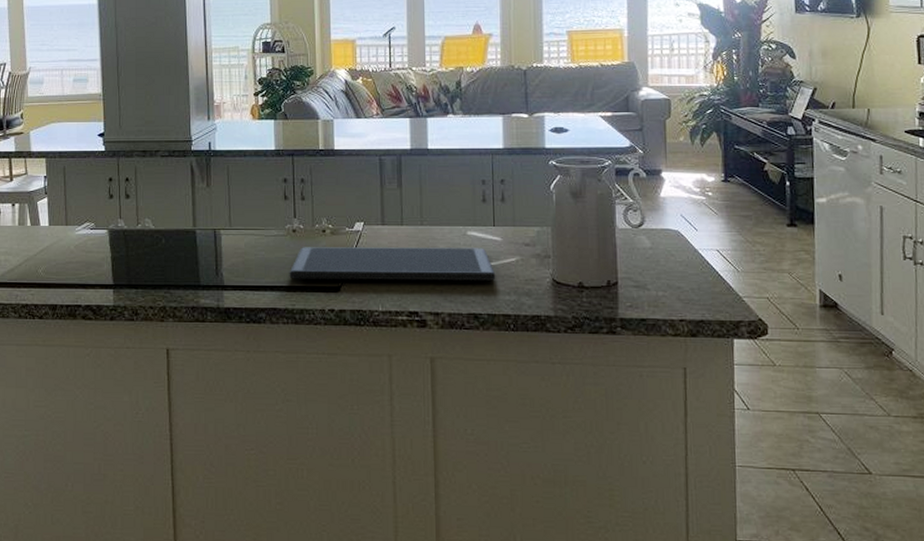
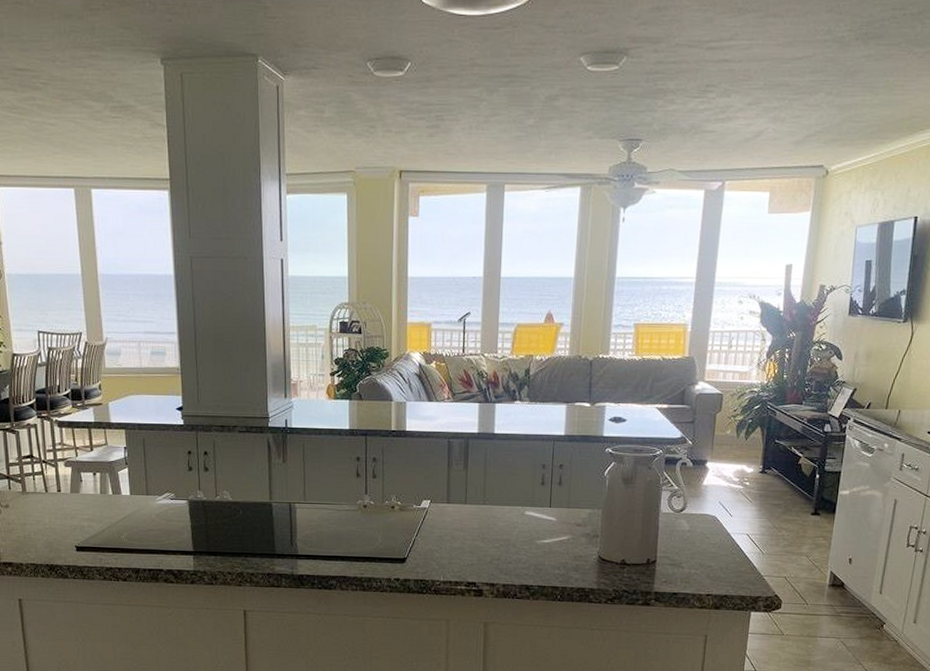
cutting board: present [289,247,496,281] -> none [359,521,548,556]

